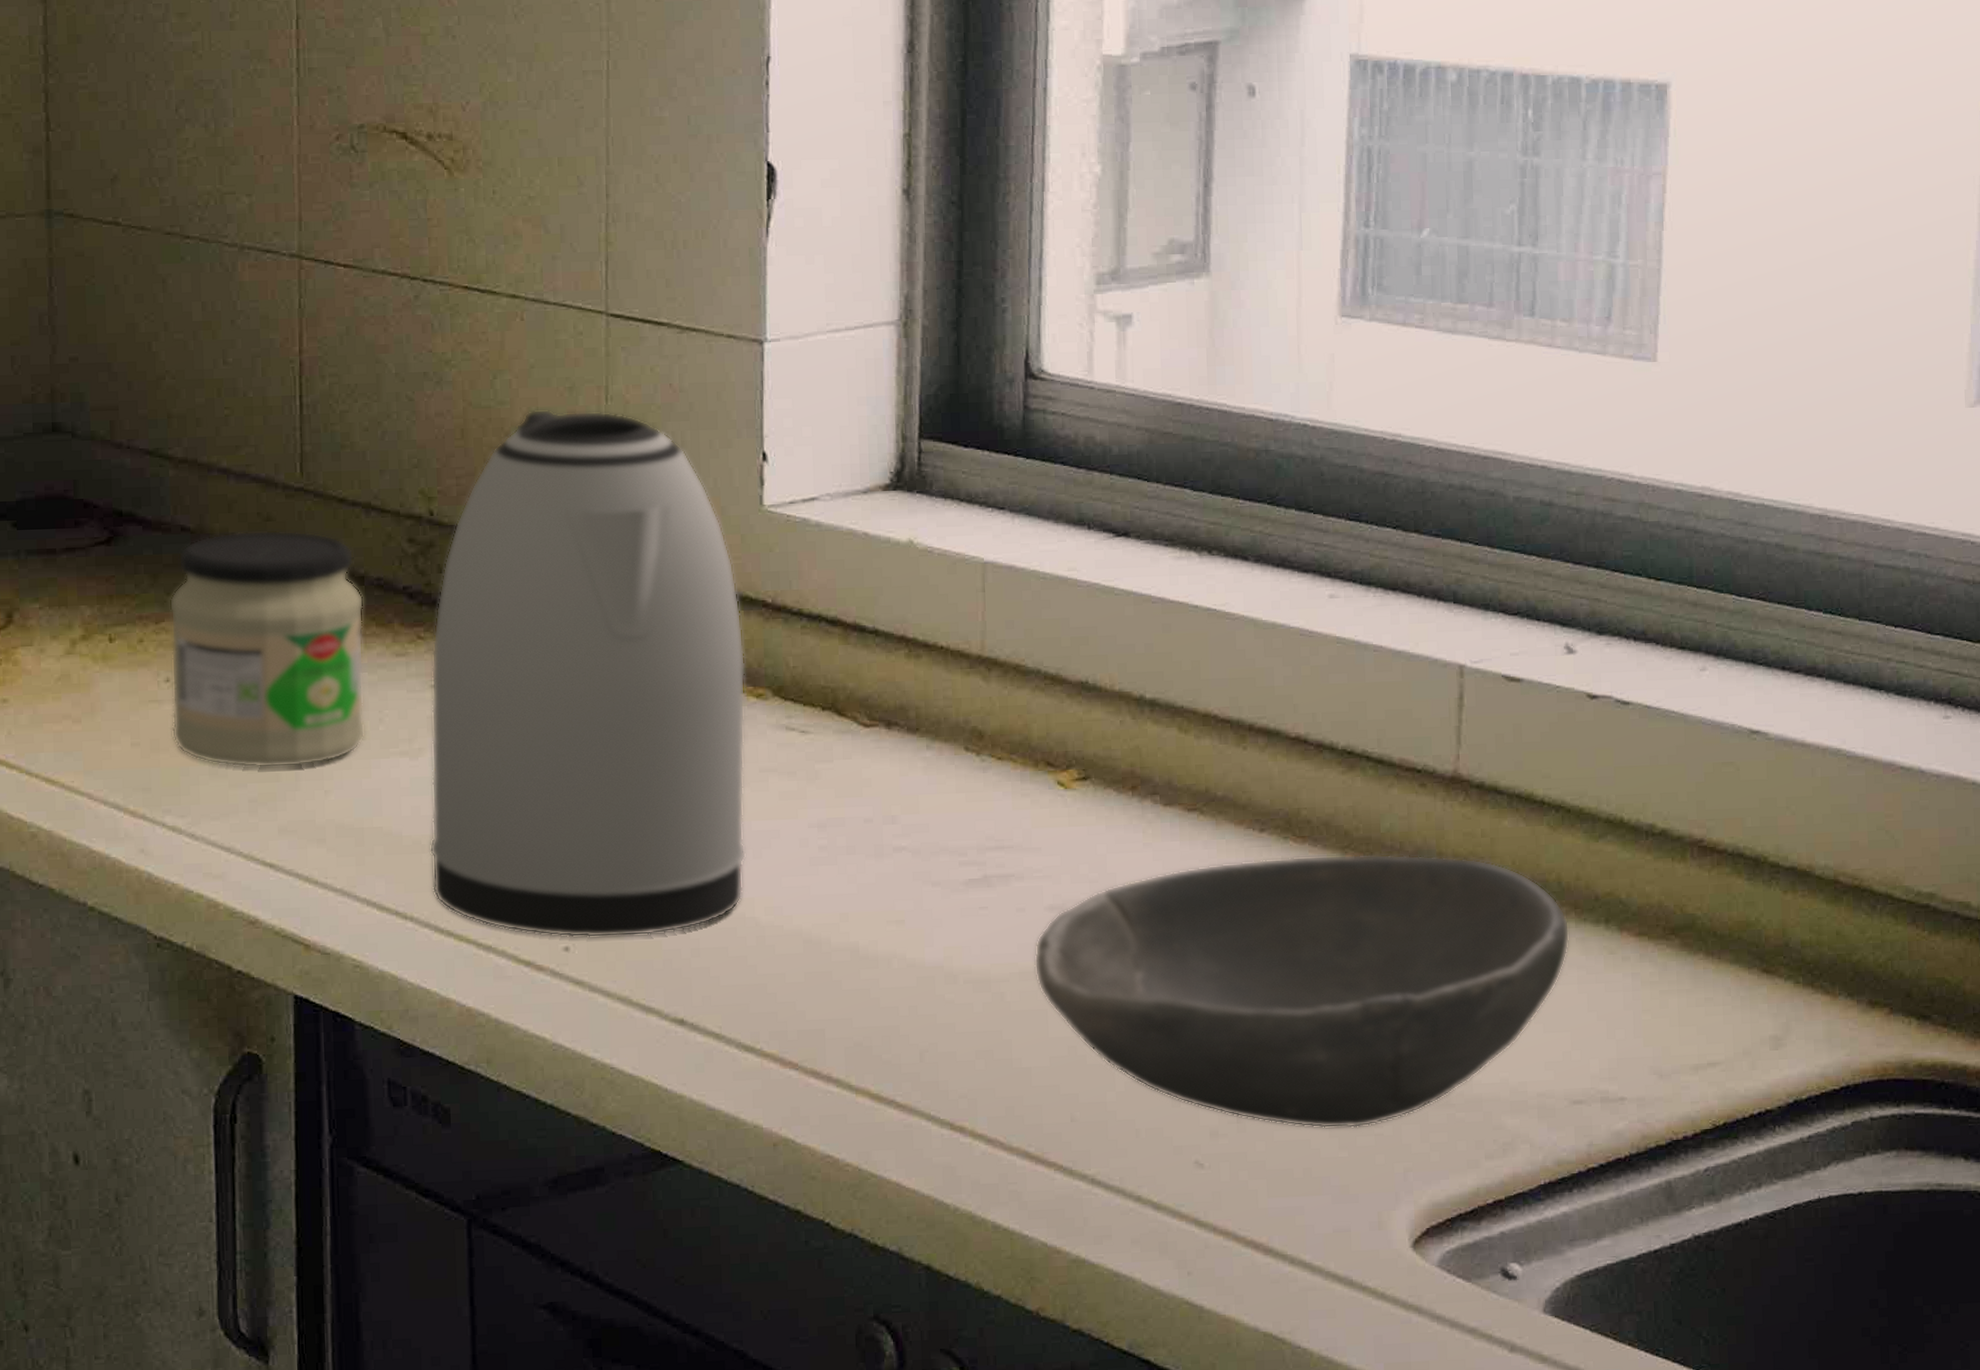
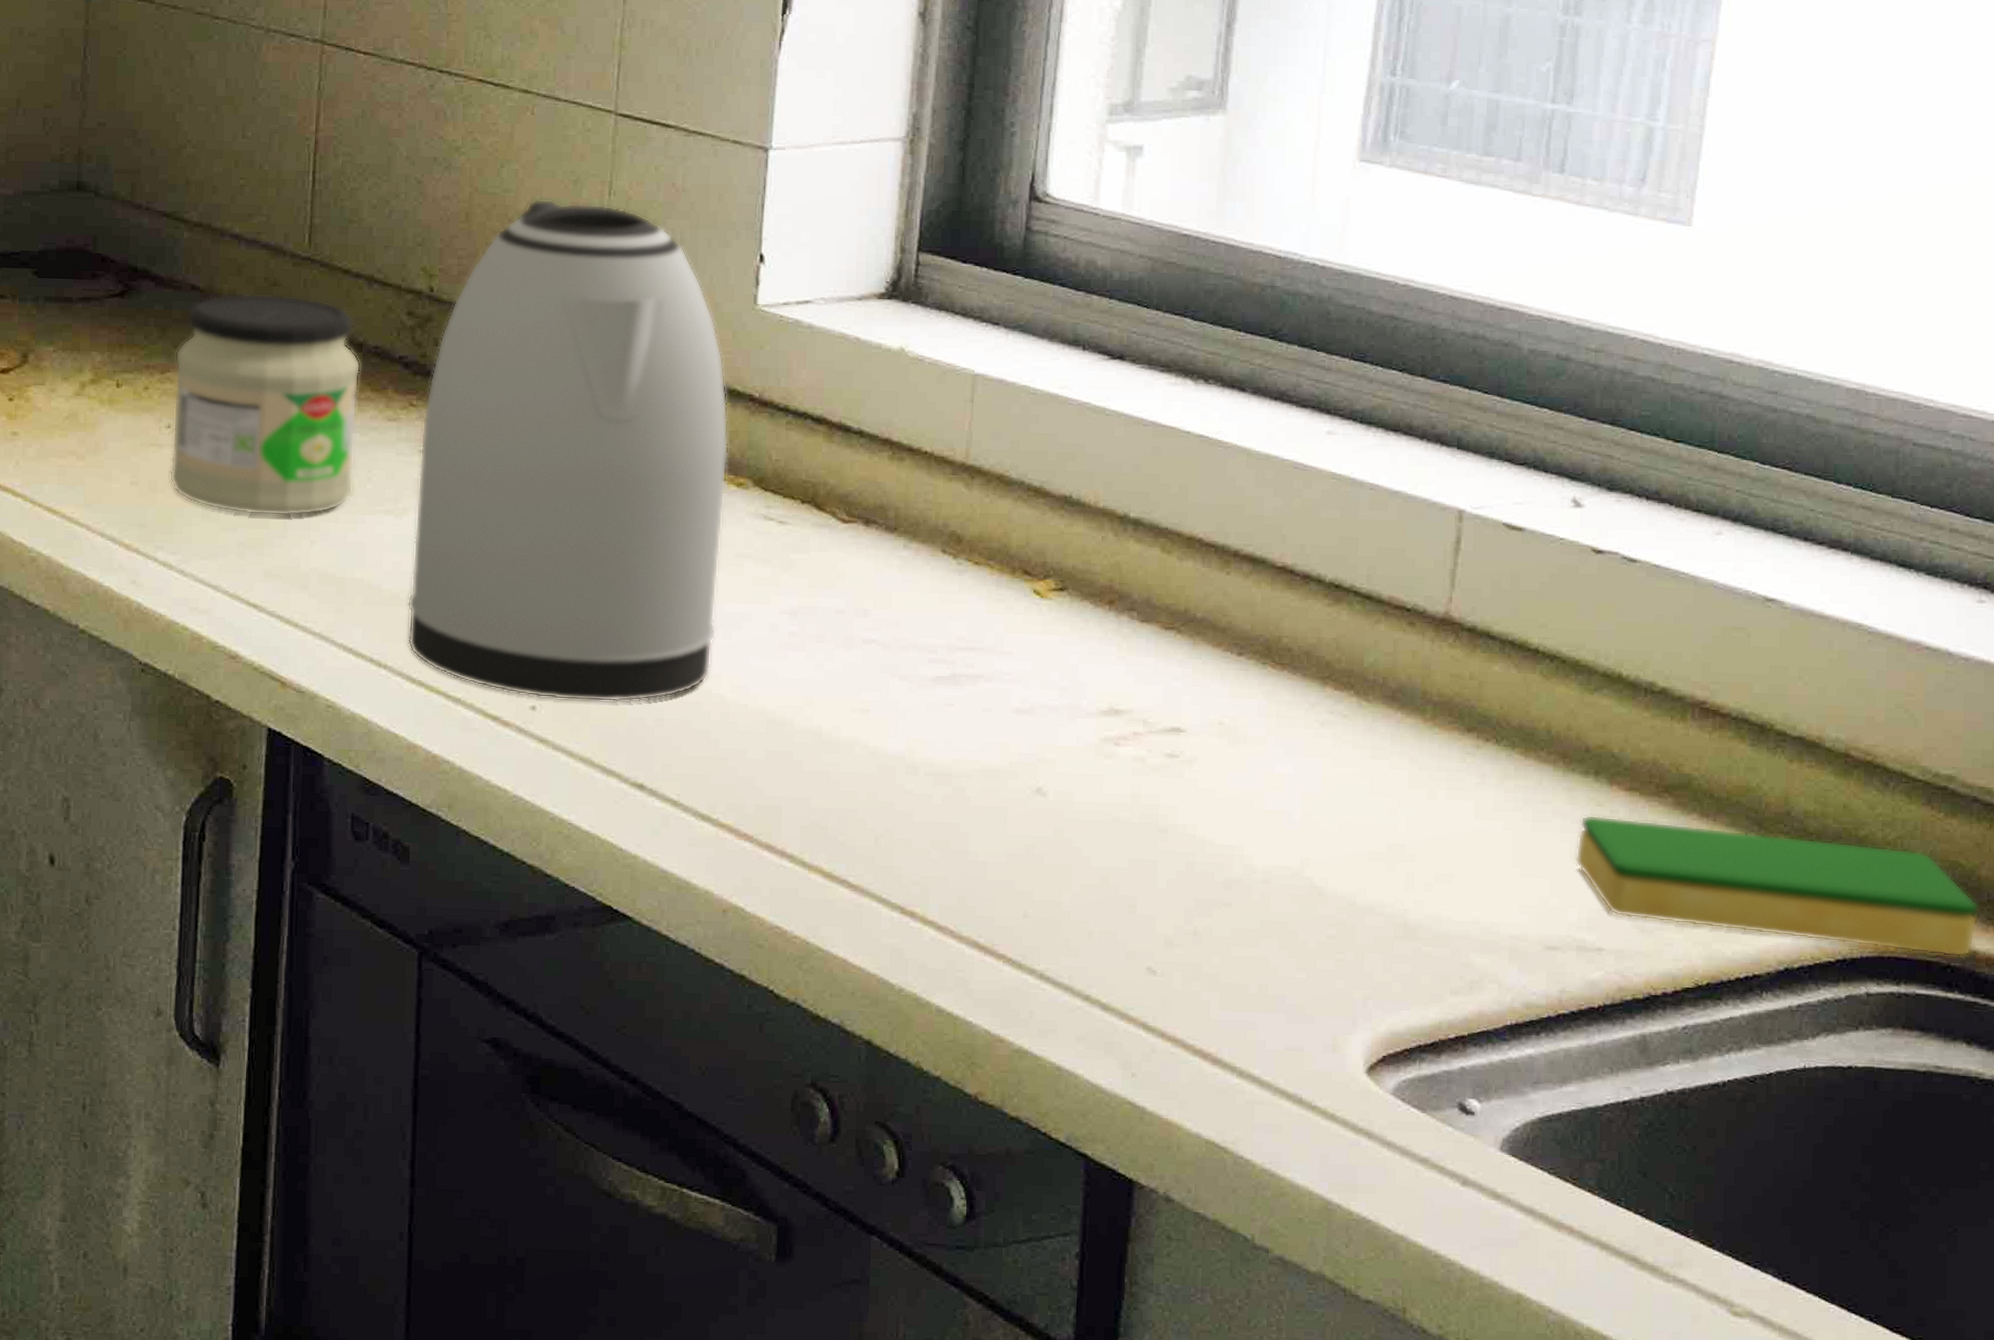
bowl: present [1034,854,1570,1129] -> none [997,682,1556,952]
dish sponge: none [1593,963,1967,1073] -> present [1575,814,1980,957]

